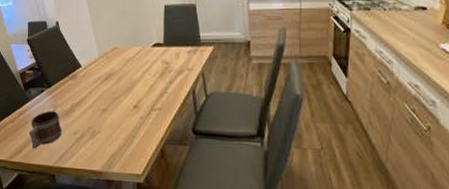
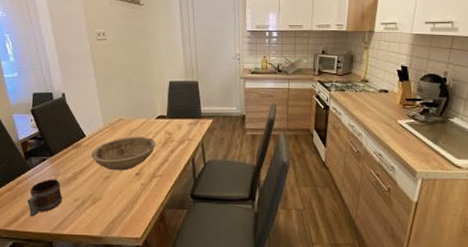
bowl: none [88,67,153,103] -> present [91,137,156,171]

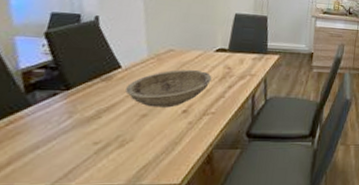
mug: present [26,179,63,217] -> none [18,118,77,167]

